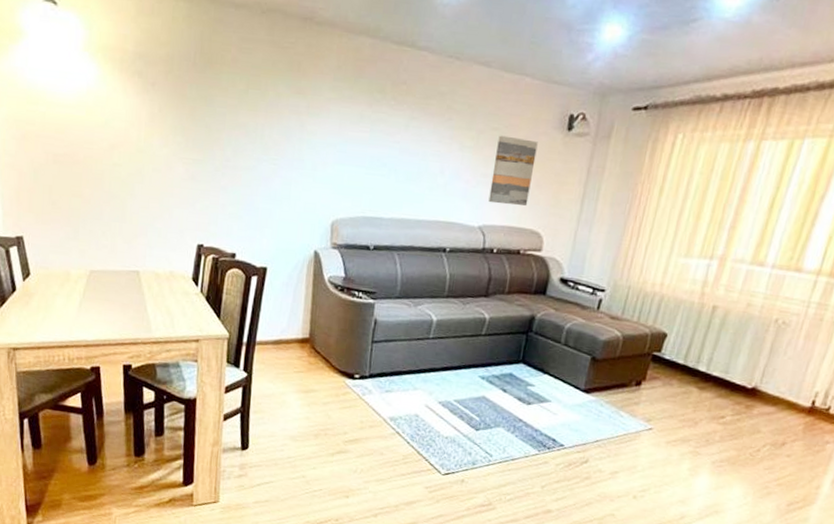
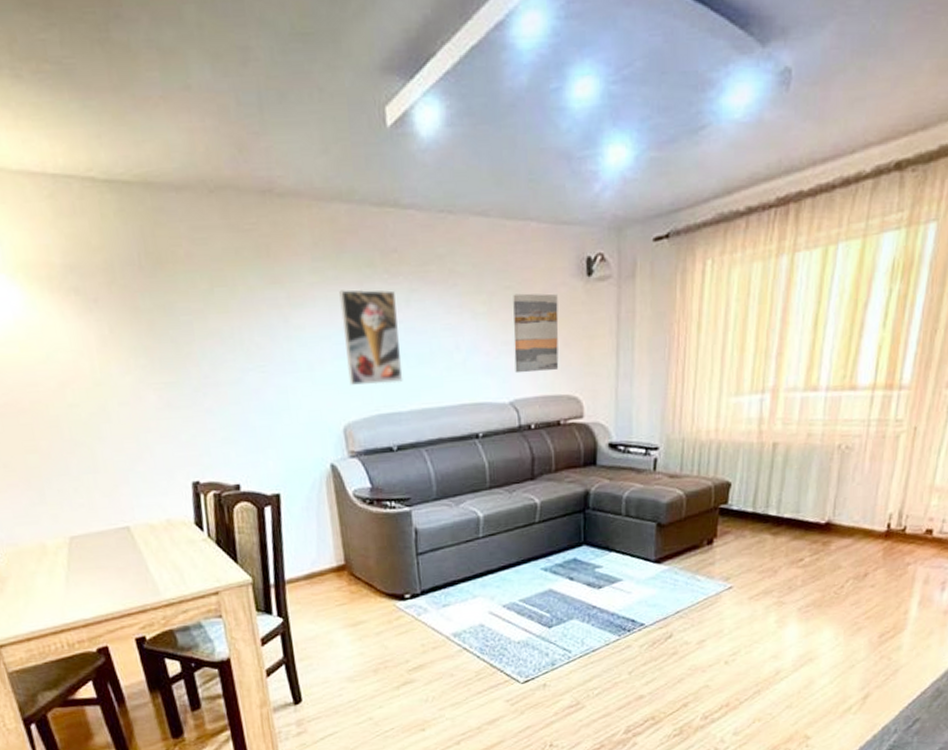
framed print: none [344,108,397,193] -> present [339,289,403,385]

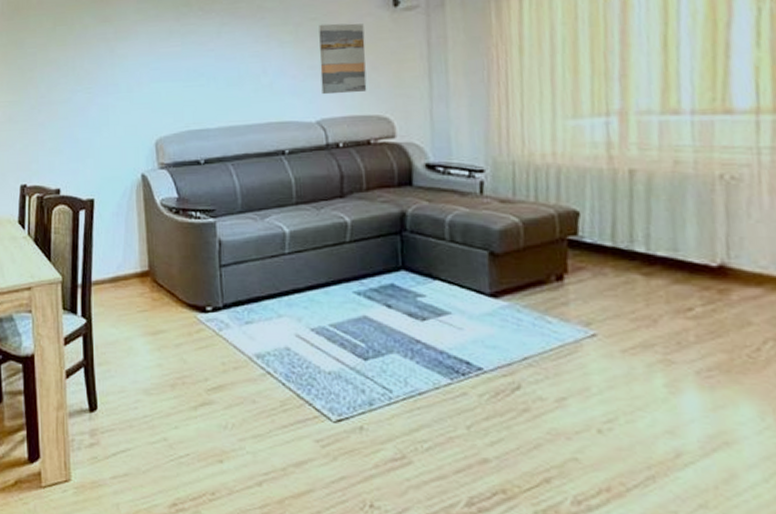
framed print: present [339,289,403,385] -> none [159,24,212,104]

